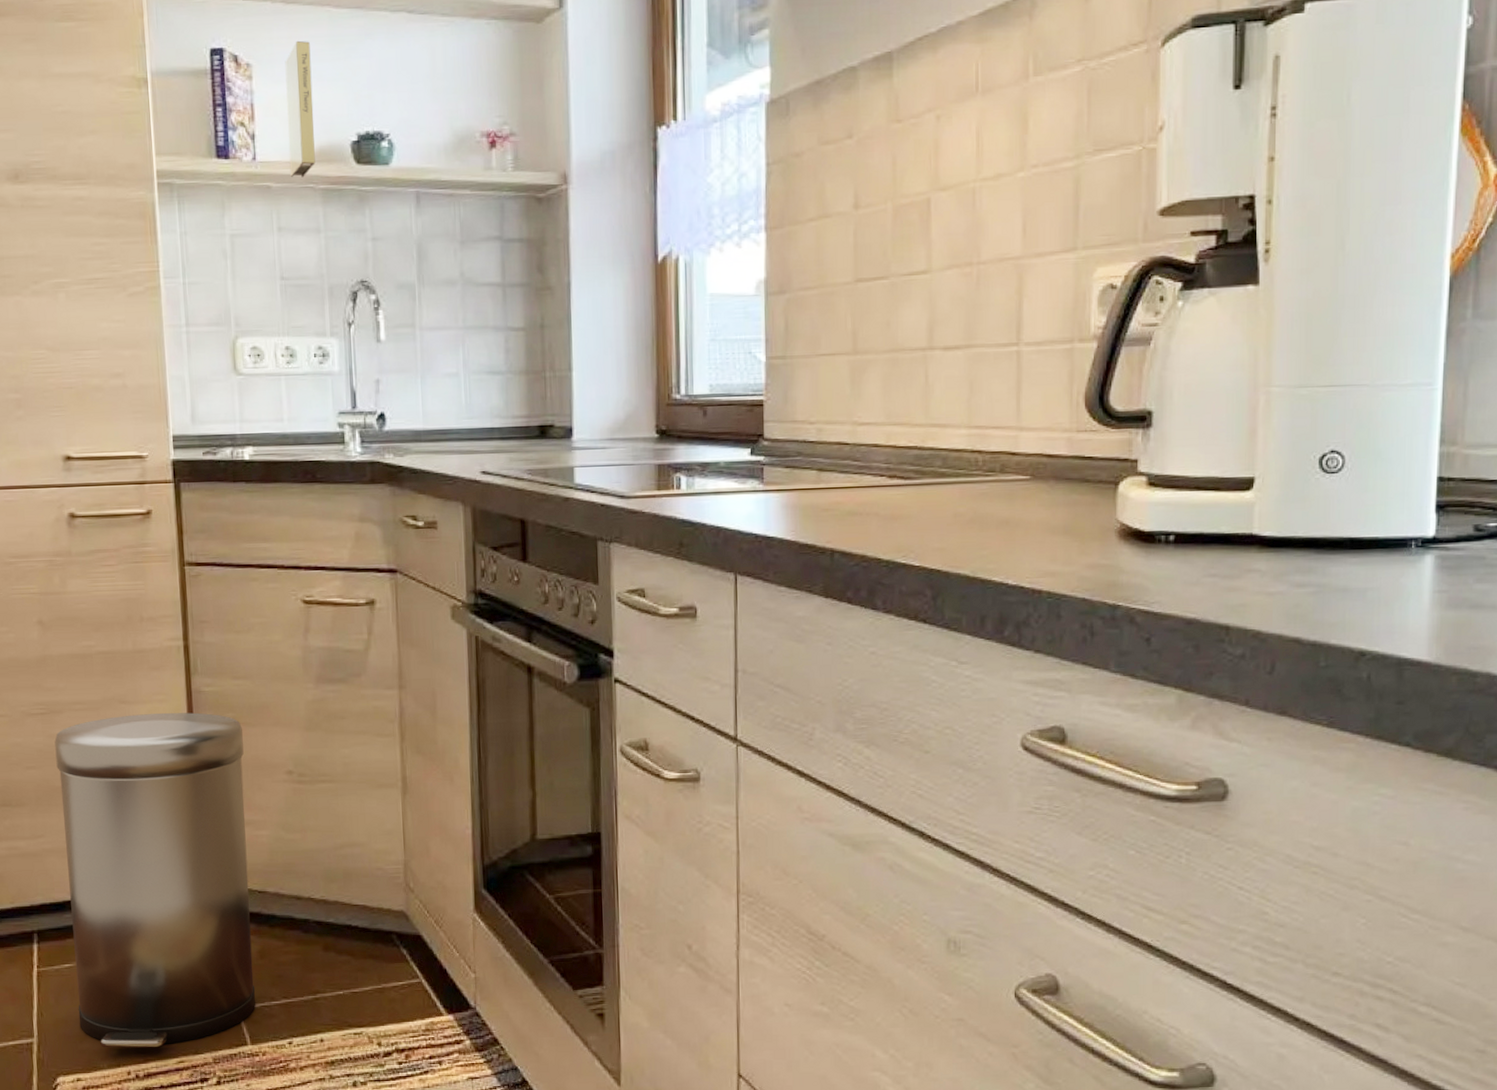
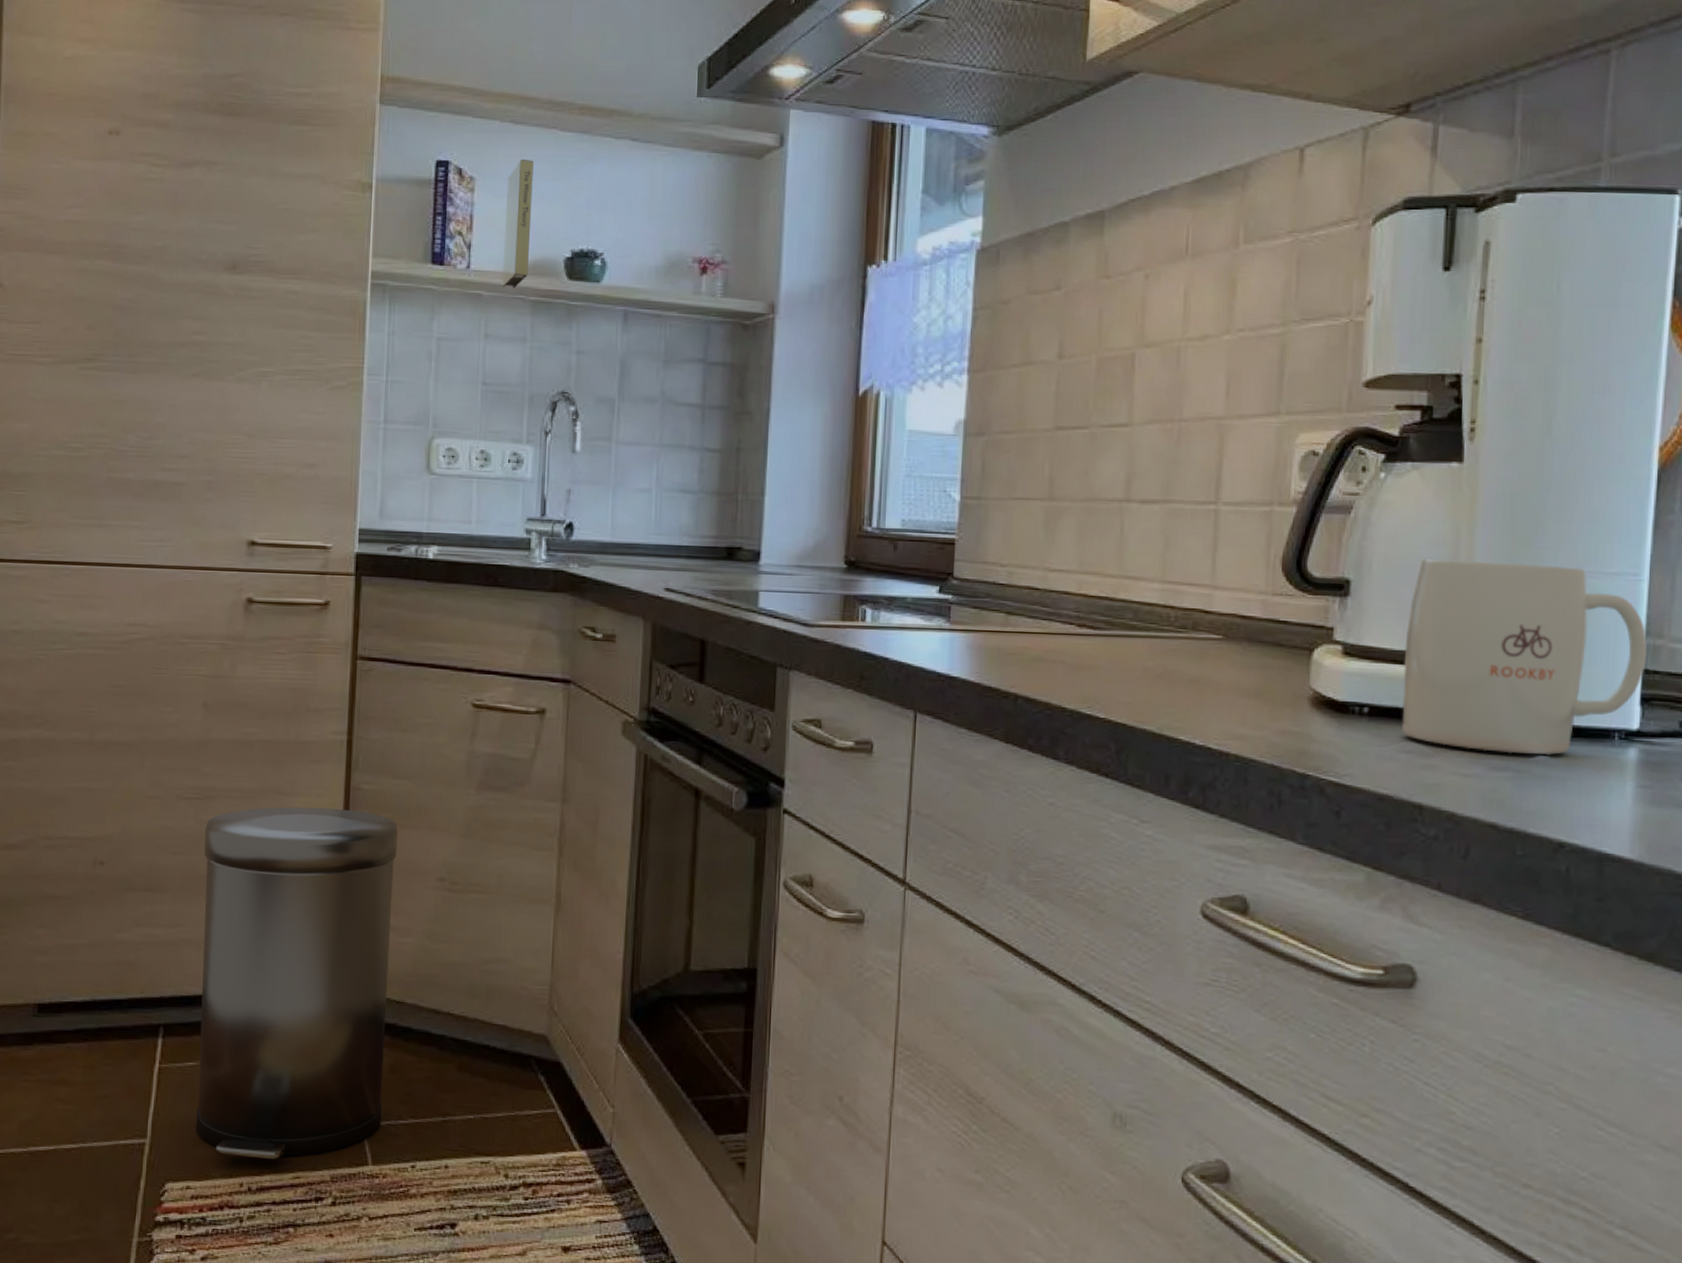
mug: none [1206,381,1441,570] -> present [1401,558,1647,755]

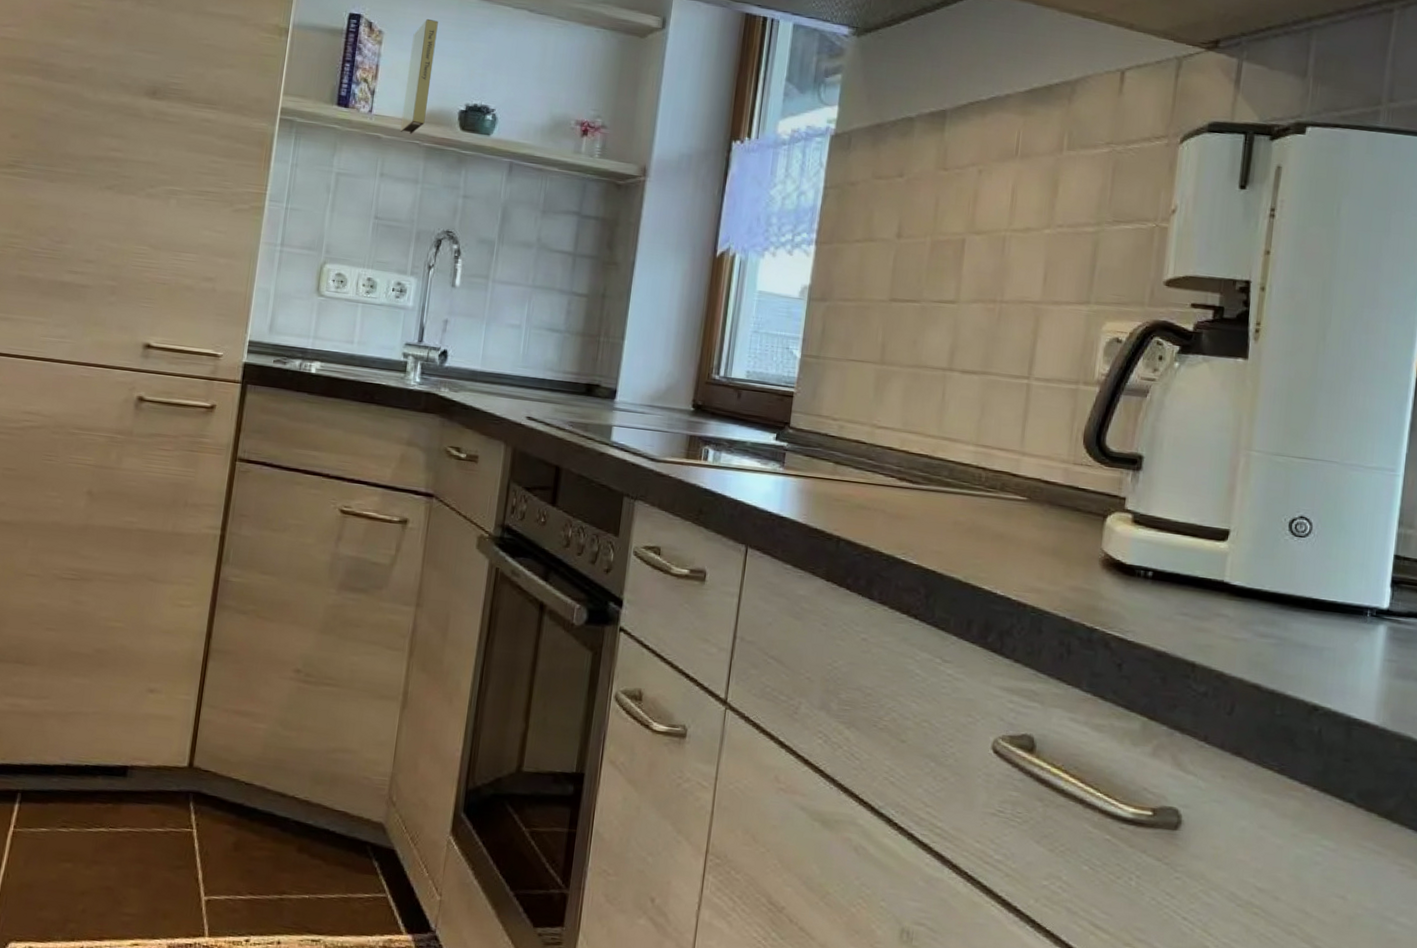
pedal bin: present [195,807,399,1160] -> none [43,592,261,927]
mug: present [1401,558,1647,755] -> none [1180,441,1399,626]

